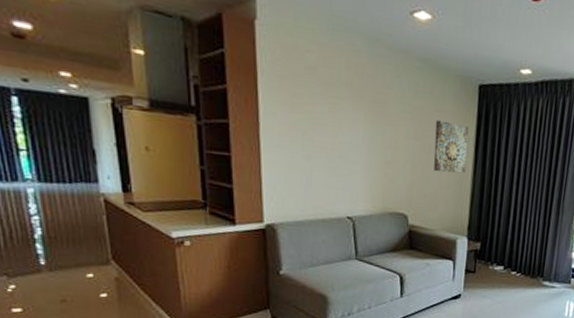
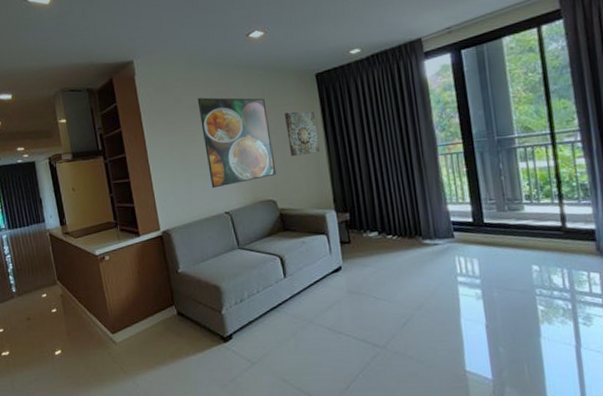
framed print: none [335,74,418,188] -> present [197,97,277,189]

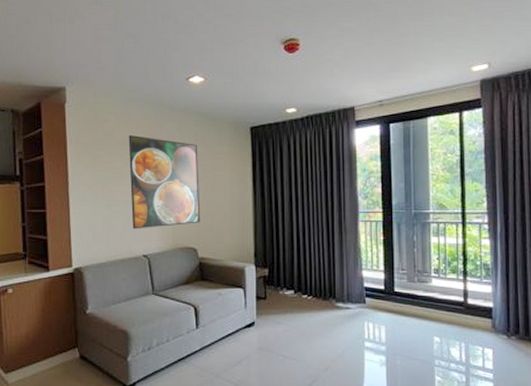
wall art: present [284,111,320,157] -> none [215,161,246,207]

